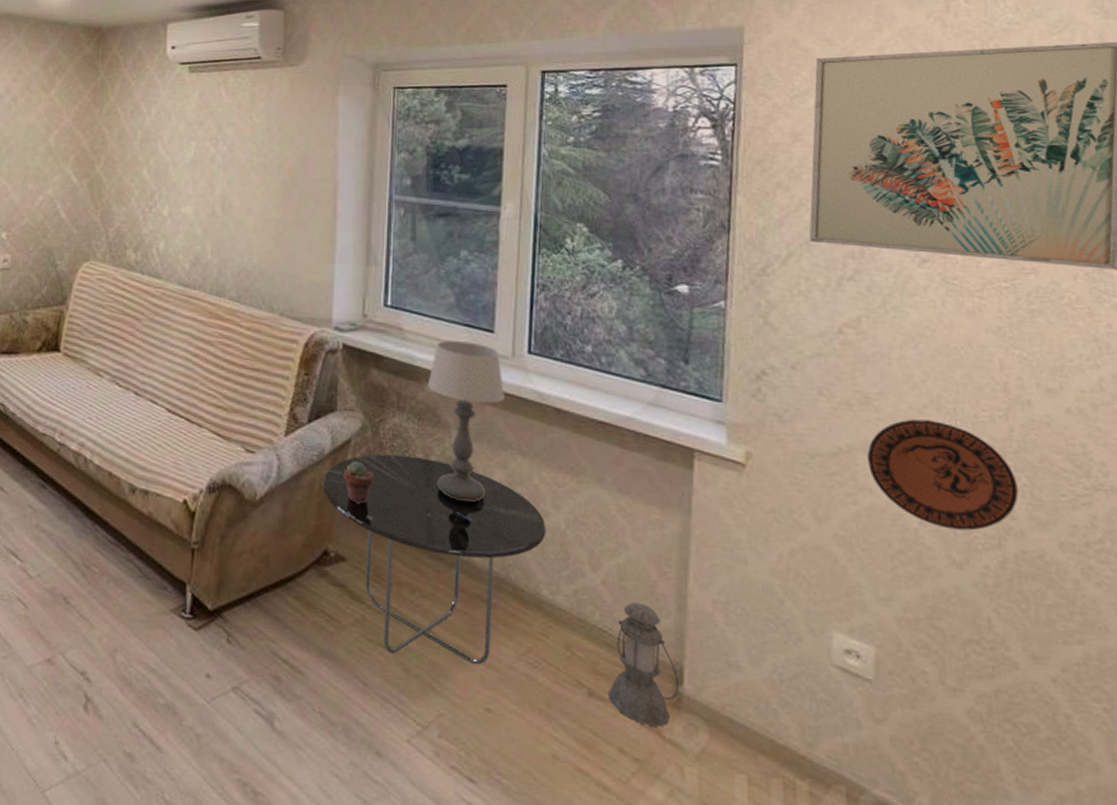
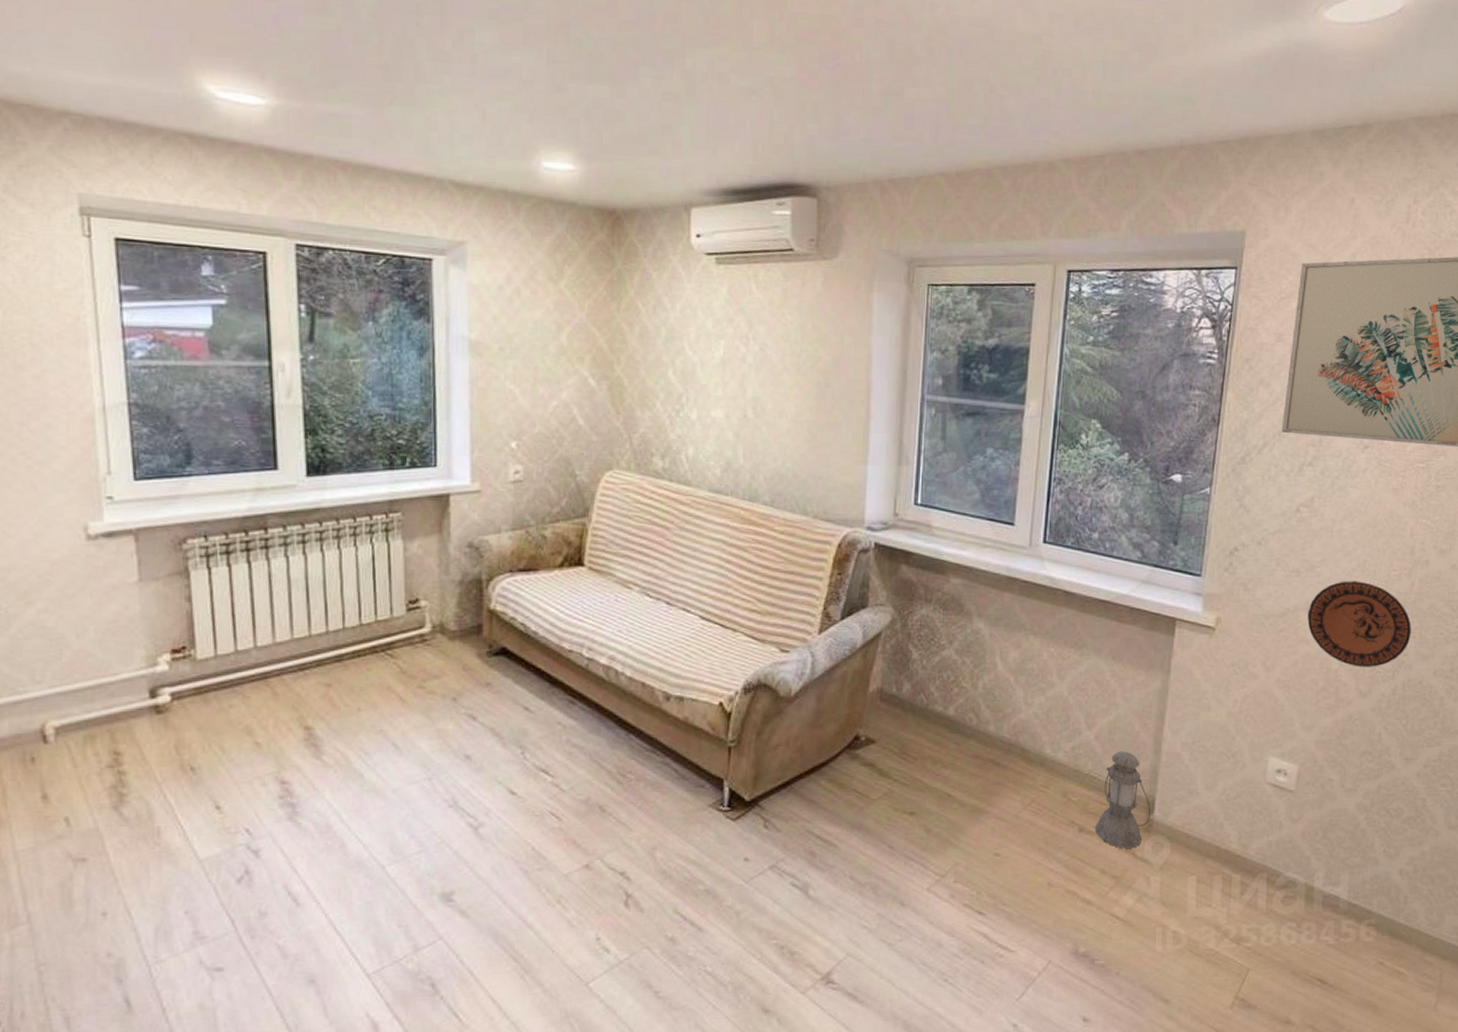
side table: present [322,454,546,665] -> none [854,644,1052,819]
potted succulent: present [345,462,374,504] -> none [875,653,902,690]
table lamp: present [427,340,504,503] -> none [953,535,1021,681]

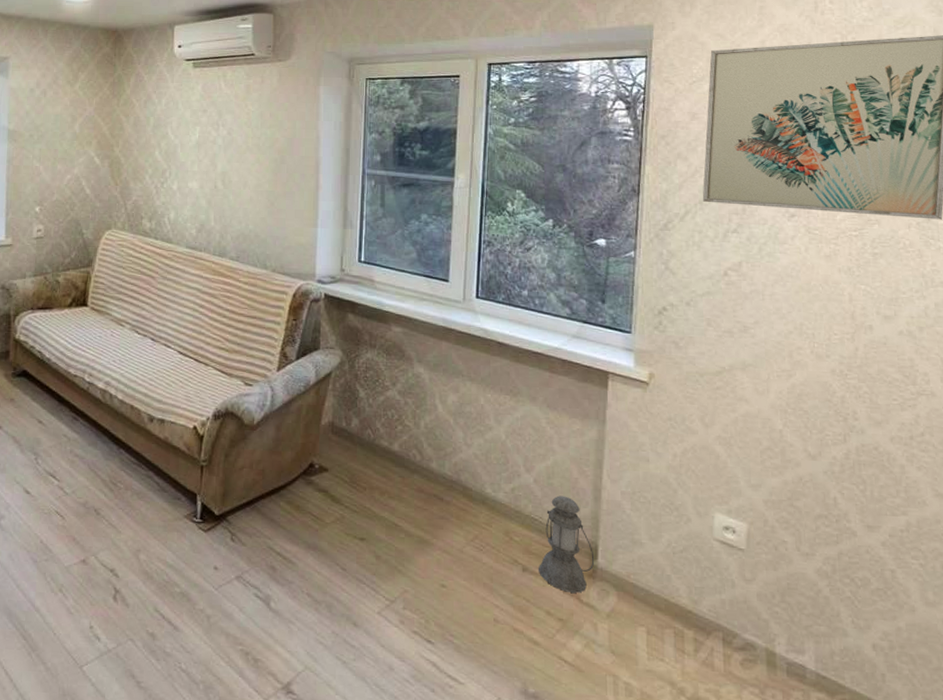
decorative plate: present [1307,581,1411,667] -> none [744,343,861,430]

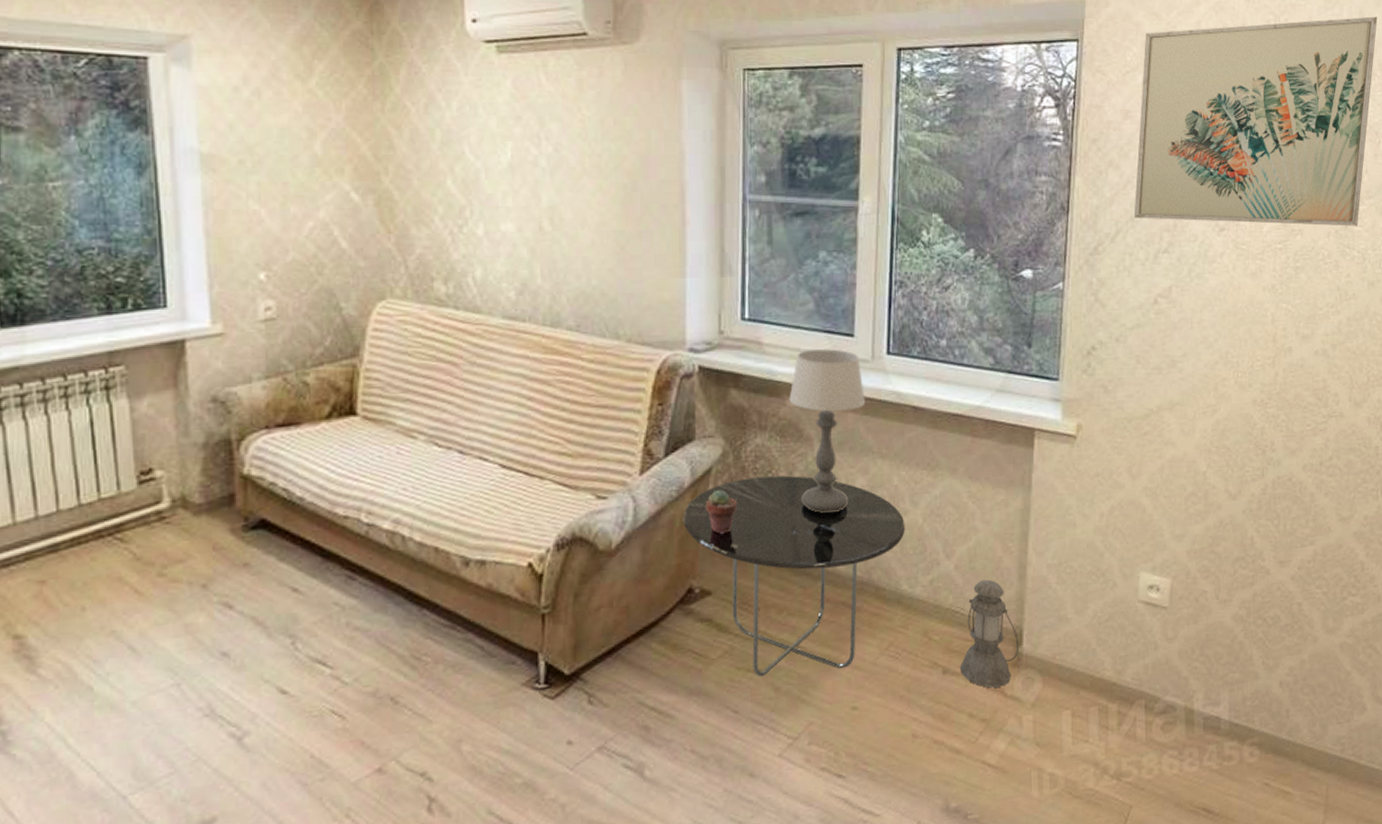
side table: none [308,383,490,550] -> present [683,475,905,677]
potted succulent: none [327,390,350,424] -> present [707,490,737,534]
table lamp: none [394,289,457,421] -> present [789,349,865,514]

